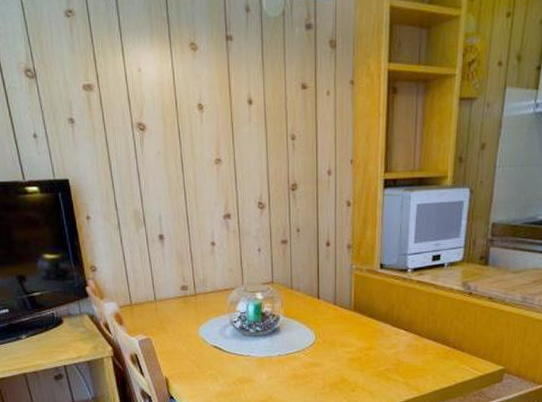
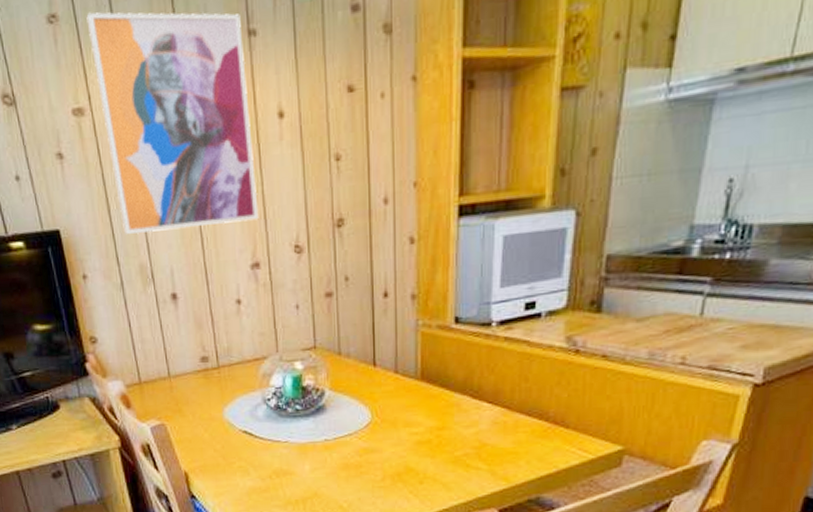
wall art: none [97,11,231,187] -> present [86,12,259,234]

